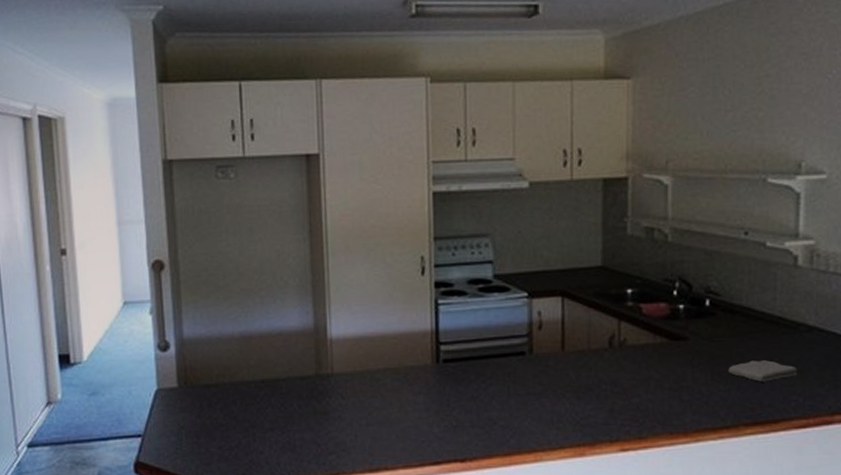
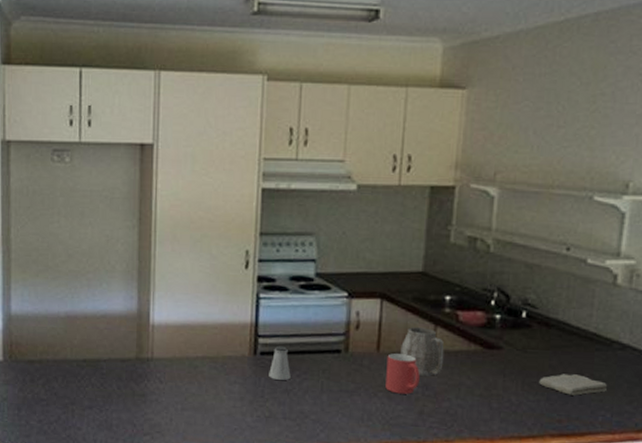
saltshaker: none [453,352,476,387] -> present [269,345,291,380]
mug: none [572,352,607,393] -> present [385,353,420,394]
mug: none [586,323,630,373] -> present [401,327,444,376]

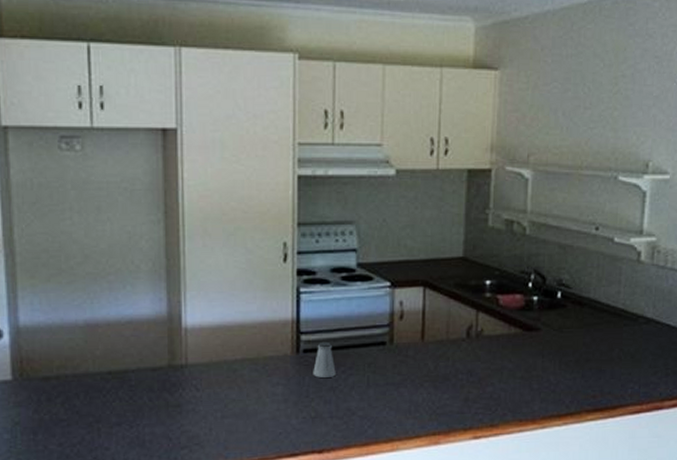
mug: present [385,353,420,394] -> none [431,342,464,382]
mug: present [401,327,444,376] -> none [445,314,486,362]
washcloth: present [539,374,608,396] -> none [575,350,636,371]

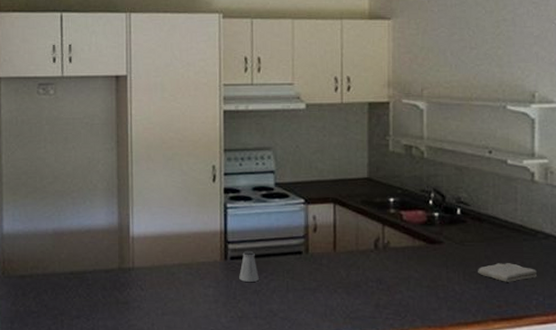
washcloth: none [575,350,636,371] -> present [478,263,538,282]

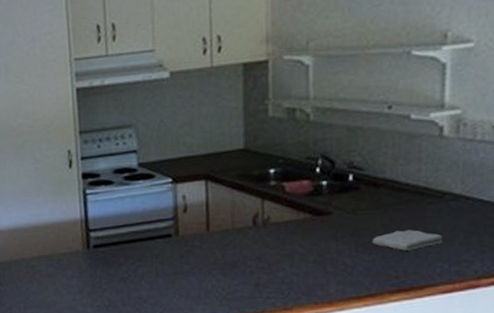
saltshaker: present [239,250,259,282] -> none [104,237,126,270]

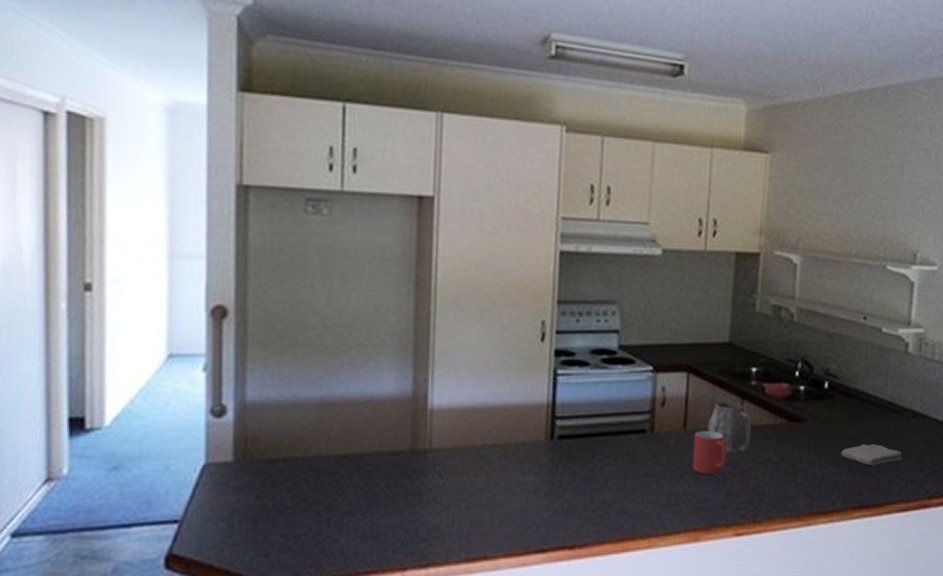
mug: none [217,230,252,270] -> present [692,431,727,474]
mug: none [230,203,274,250] -> present [708,402,751,453]

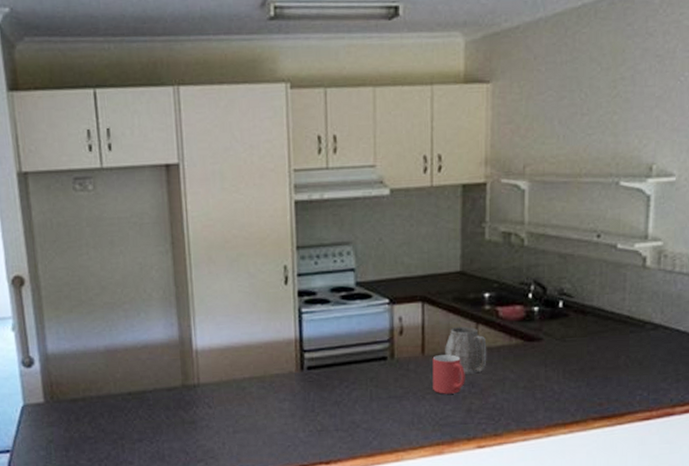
washcloth: present [841,444,903,466] -> none [579,358,643,379]

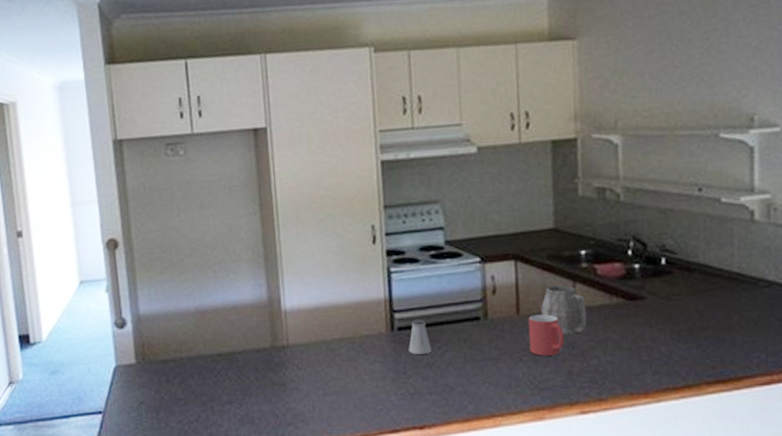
saltshaker: none [317,358,340,393] -> present [408,319,432,354]

